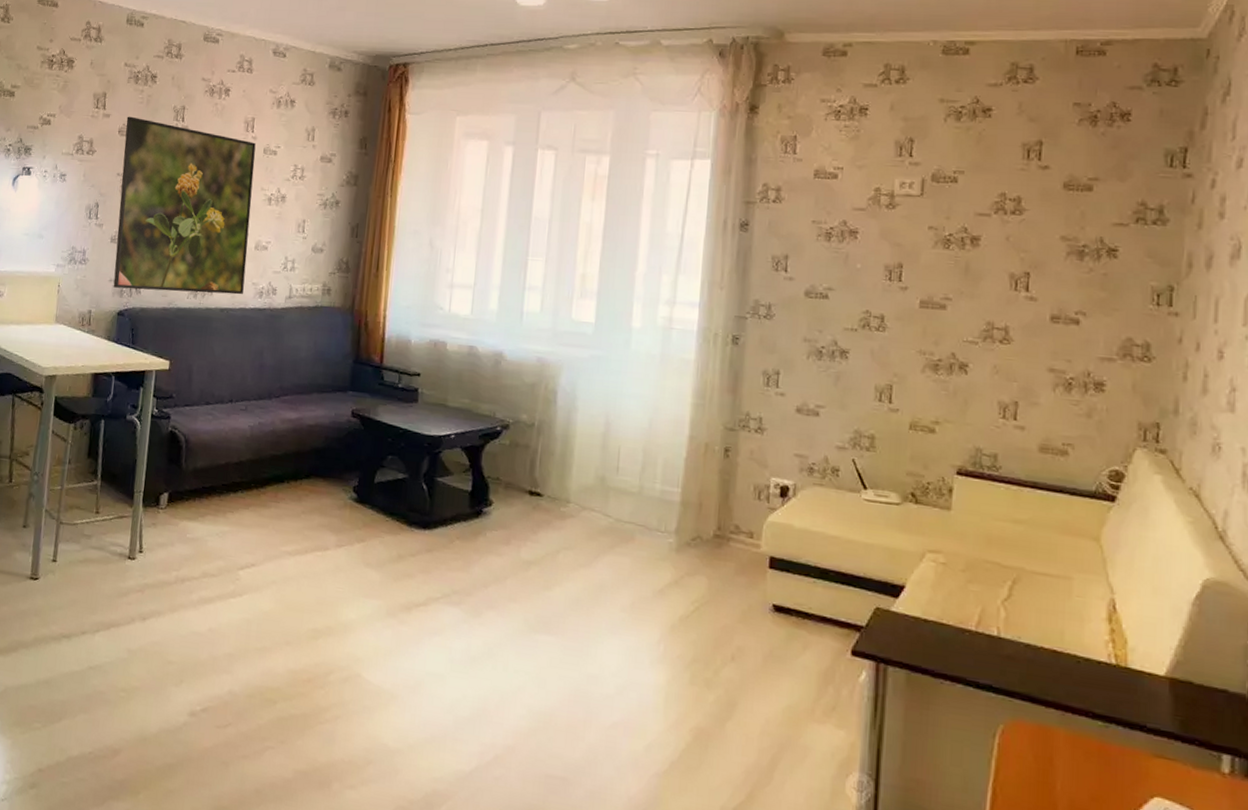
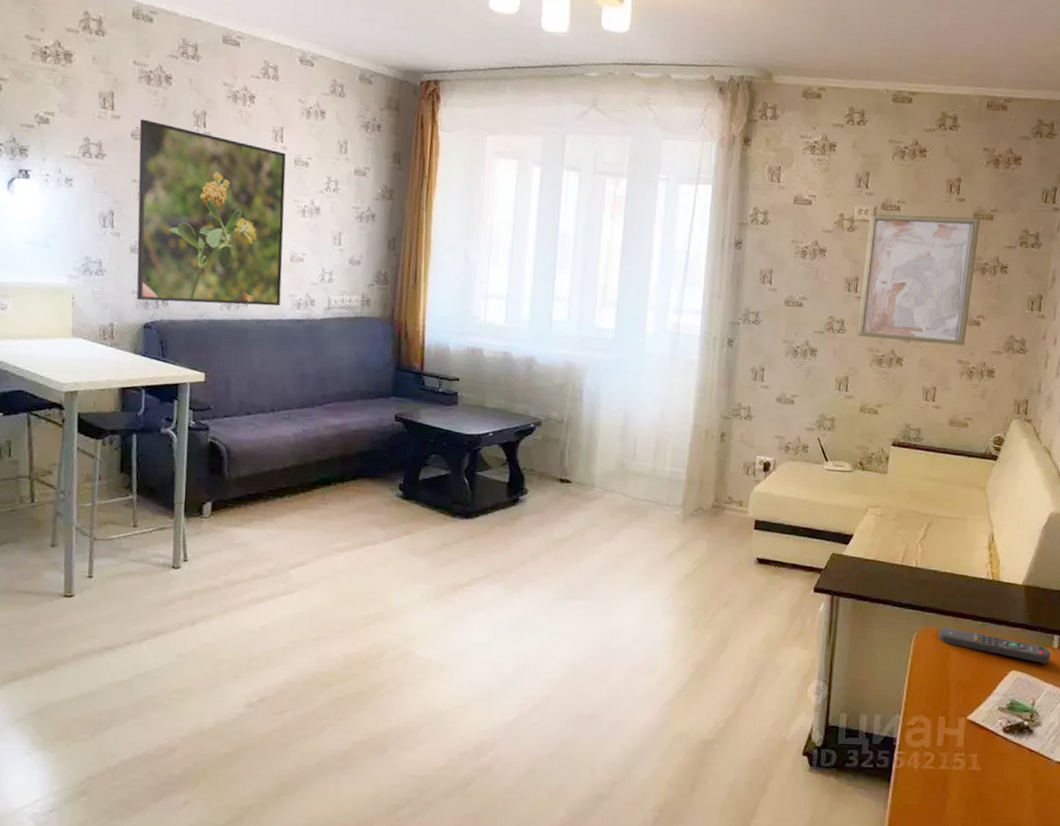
wall art: none [902,187,1073,350] -> present [857,214,980,346]
remote control: none [1035,722,1219,794] -> present [938,627,1051,663]

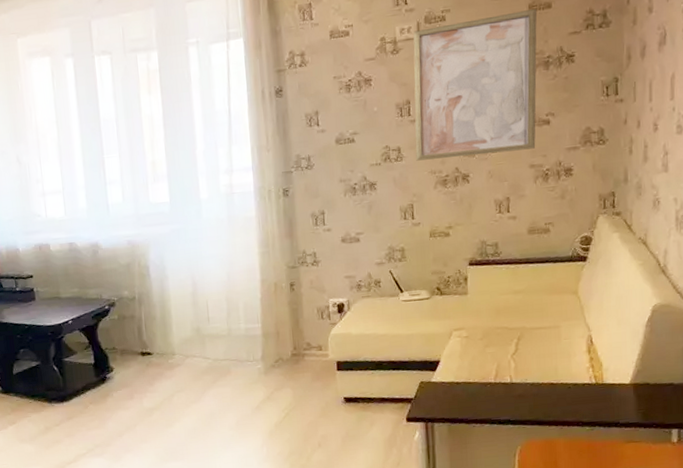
remote control: present [938,627,1051,663] -> none [543,436,671,460]

